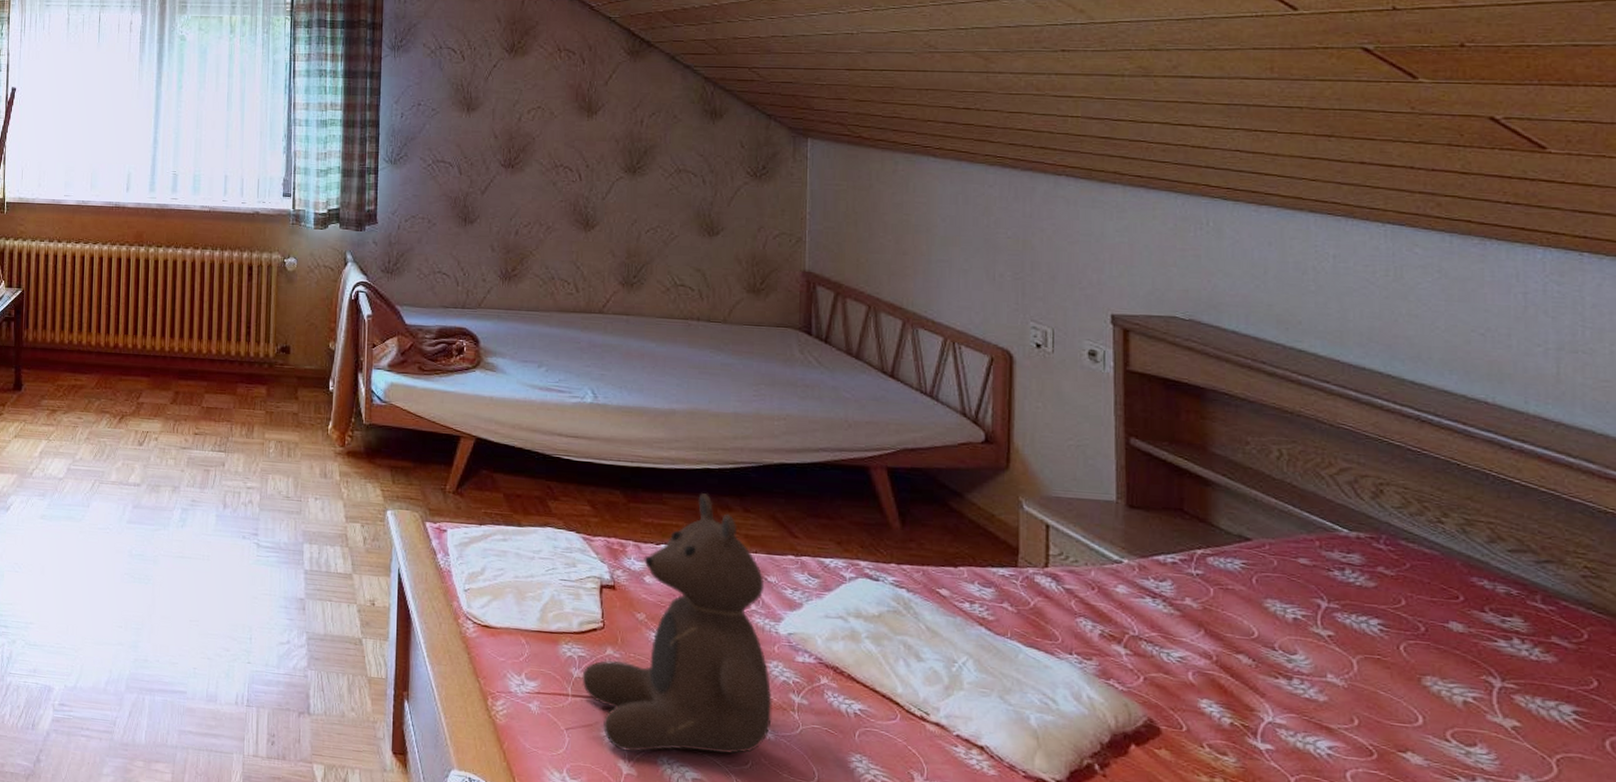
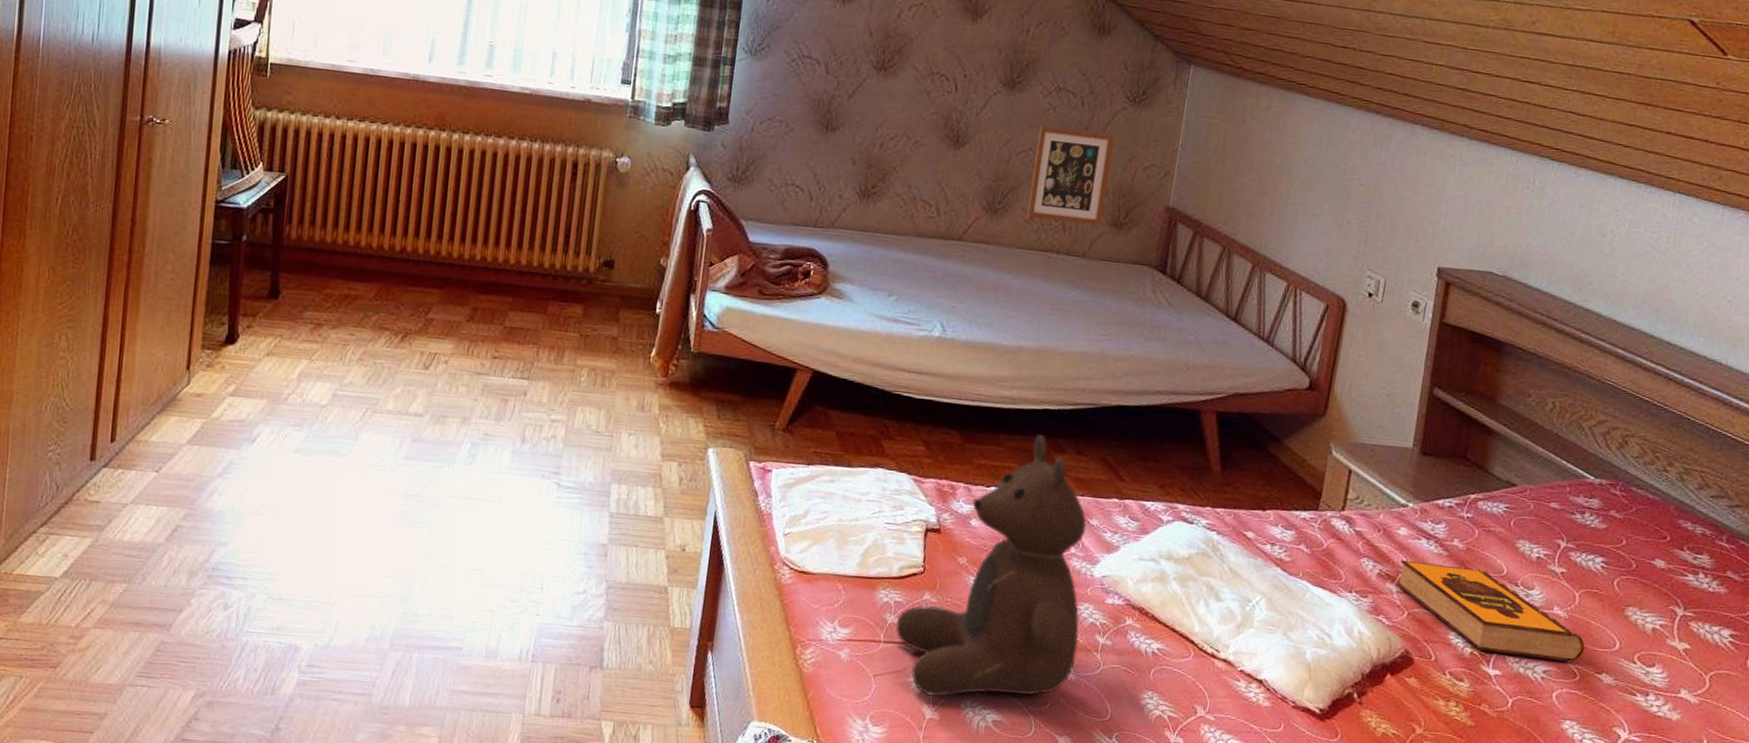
picture frame: none [662,204,740,293] -> present [1026,125,1115,226]
hardback book: none [1124,619,1377,739] -> present [1397,559,1585,663]

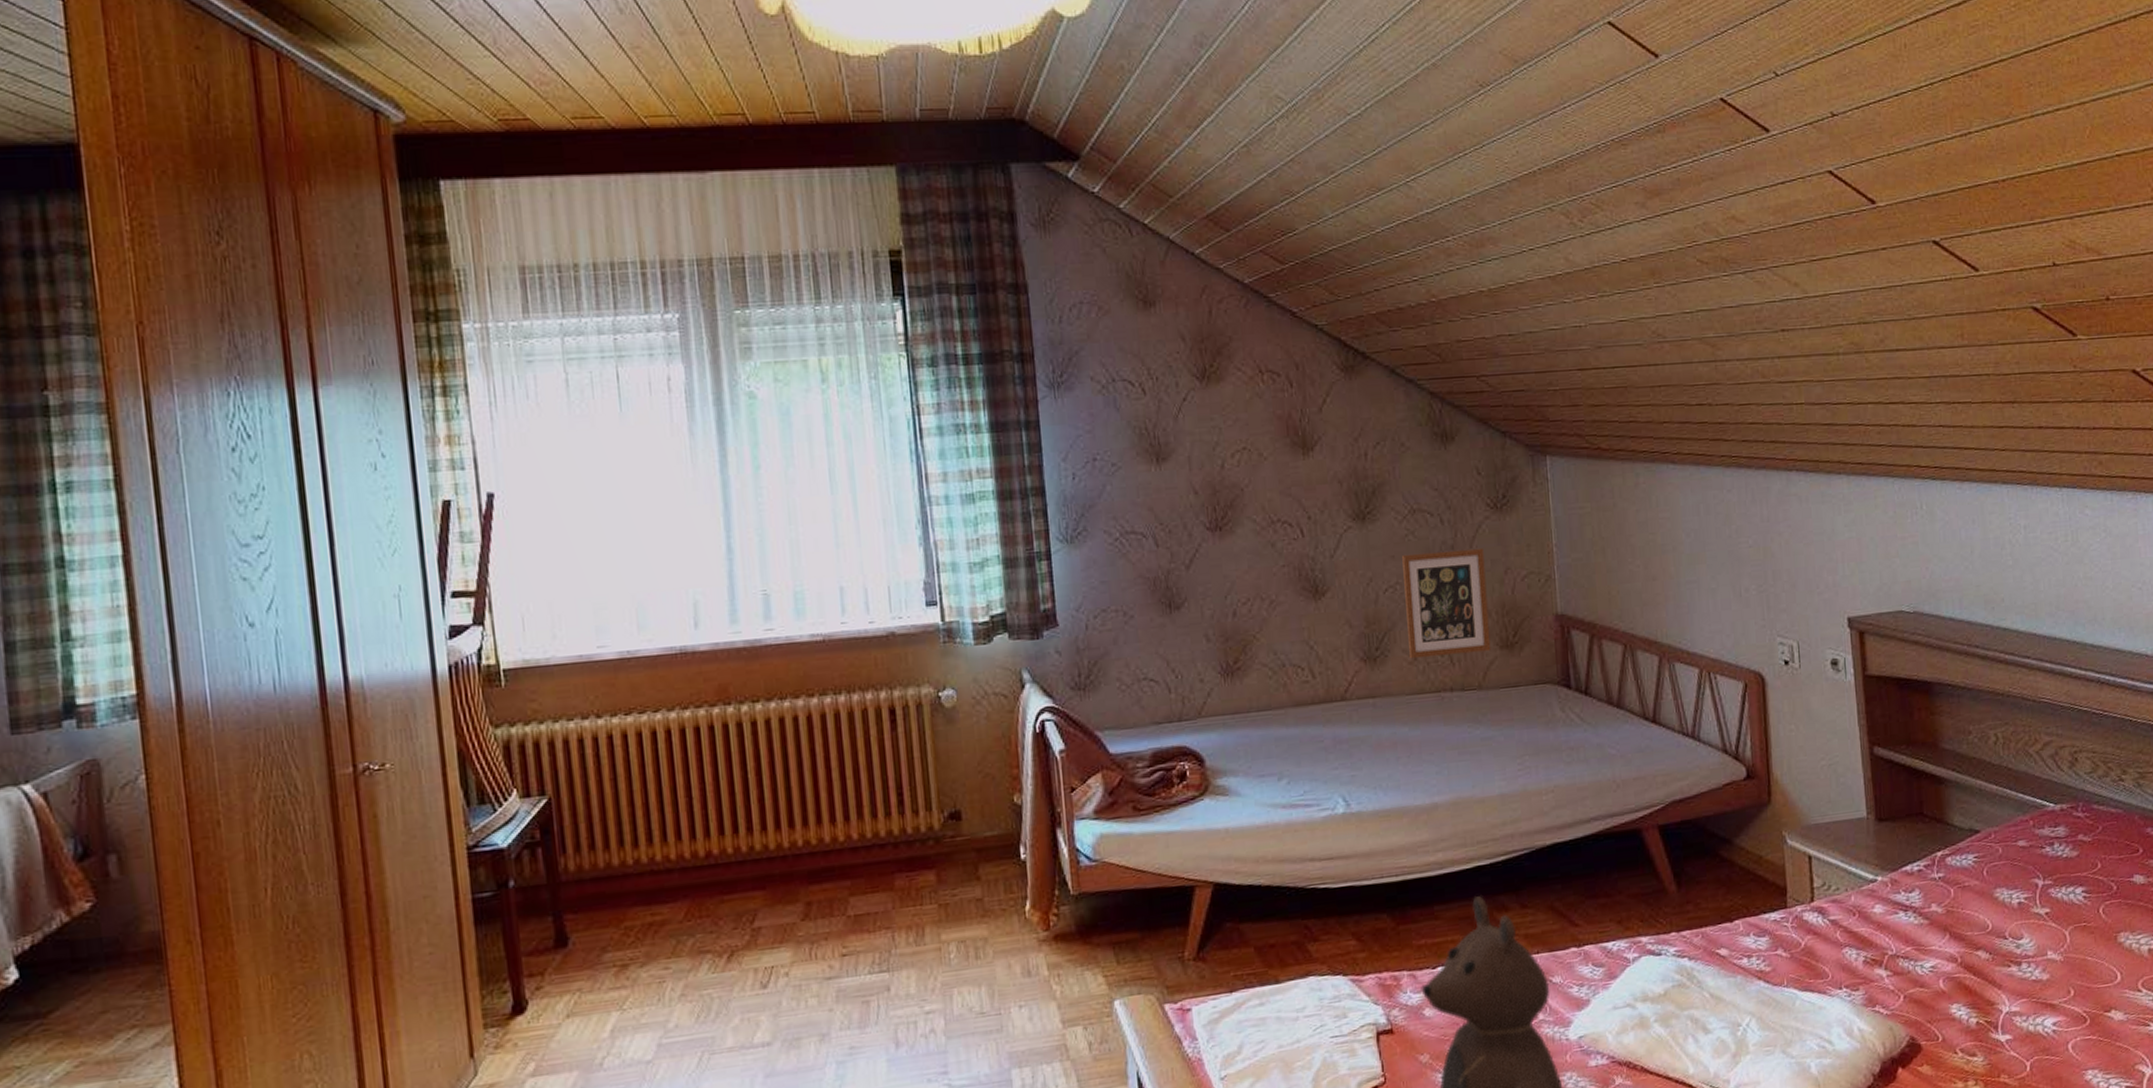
hardback book: present [1397,559,1585,663] -> none [1883,930,2088,1018]

